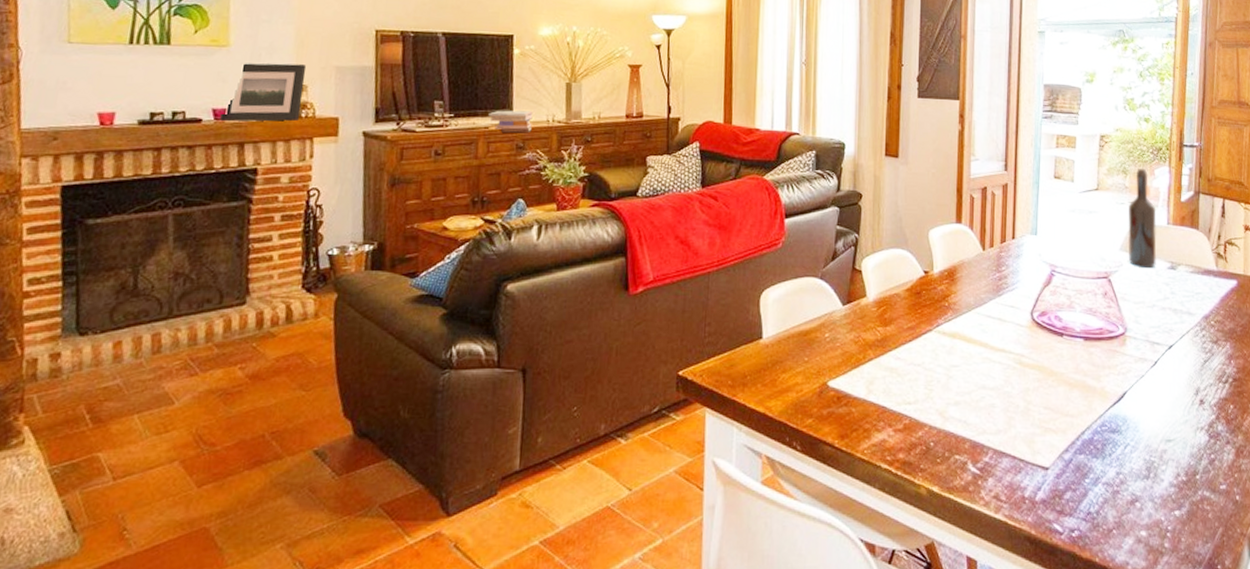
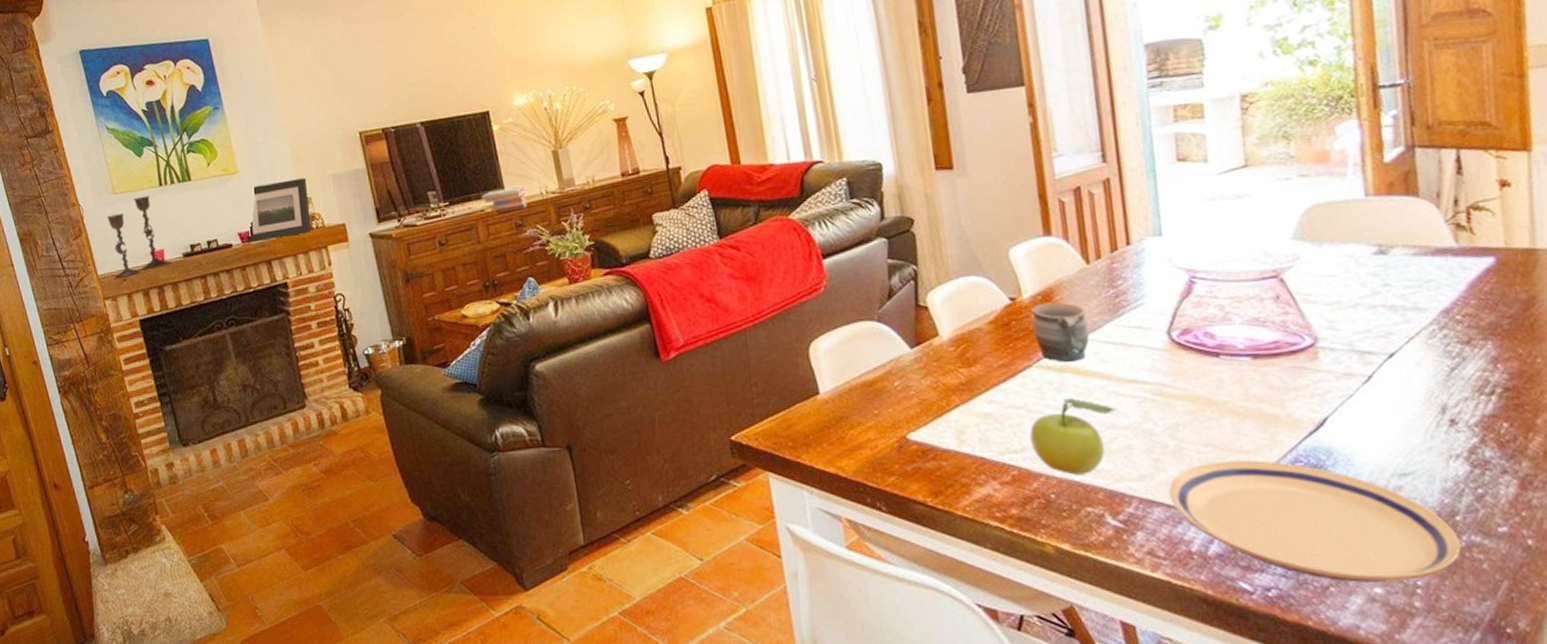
candlestick: none [41,51,122,136] -> present [107,195,172,279]
fruit: none [922,360,988,427] -> present [1029,398,1117,475]
mug: none [937,278,978,330] -> present [1031,301,1090,363]
plate: none [1015,422,1197,526] -> present [1168,460,1461,583]
wine bottle: present [1127,168,1157,268] -> none [1298,127,1355,257]

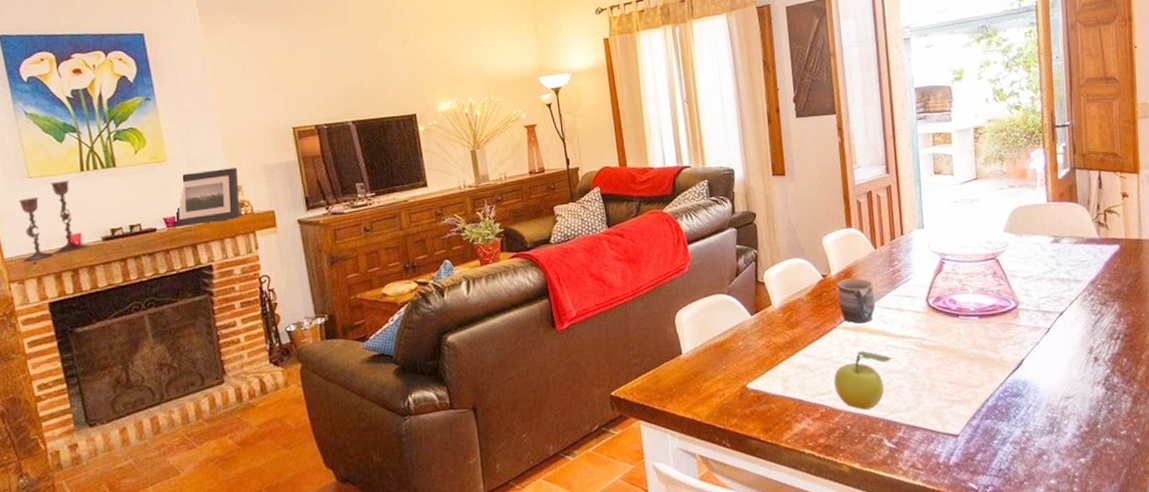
books: present [481,186,527,214] -> none [406,180,447,204]
plate: present [1168,460,1461,583] -> none [925,392,1100,477]

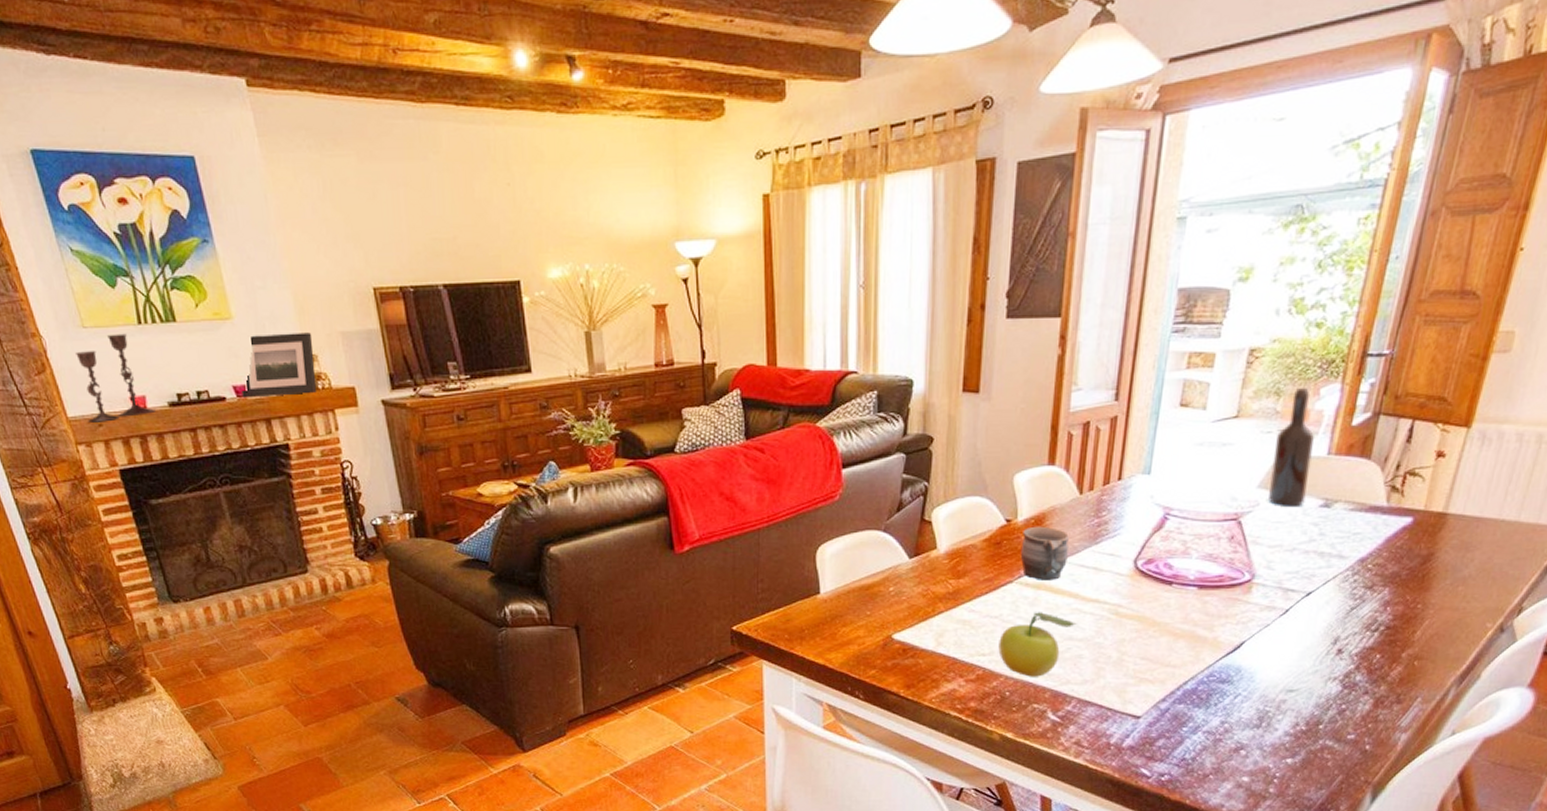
wine bottle: none [1008,153,1041,245] -> present [1267,387,1314,506]

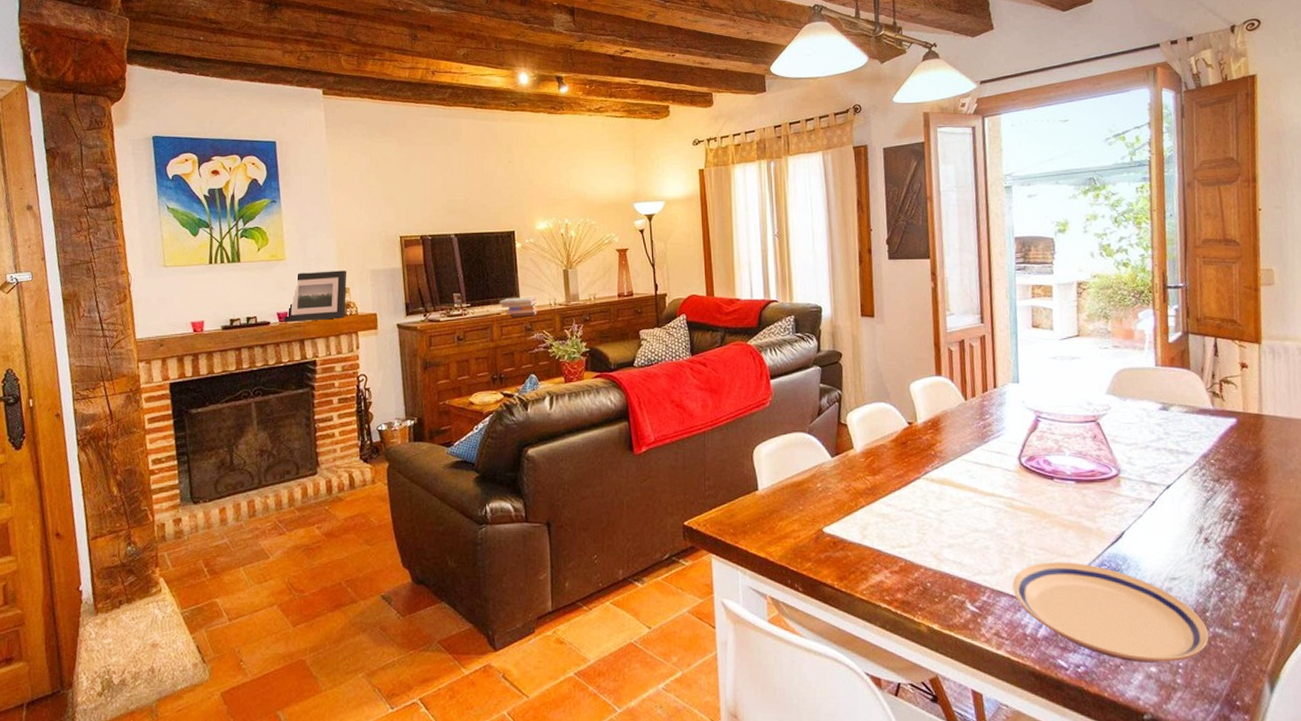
candlestick: present [76,333,156,423] -> none [151,271,210,343]
books: none [506,366,554,393] -> present [499,297,537,318]
fruit: present [998,612,1077,677] -> none [915,505,979,568]
mug: present [1020,526,1070,580] -> none [923,428,963,476]
plate: none [1103,672,1317,772] -> present [1012,562,1209,663]
wine bottle: present [1267,387,1314,506] -> none [1112,312,1147,410]

